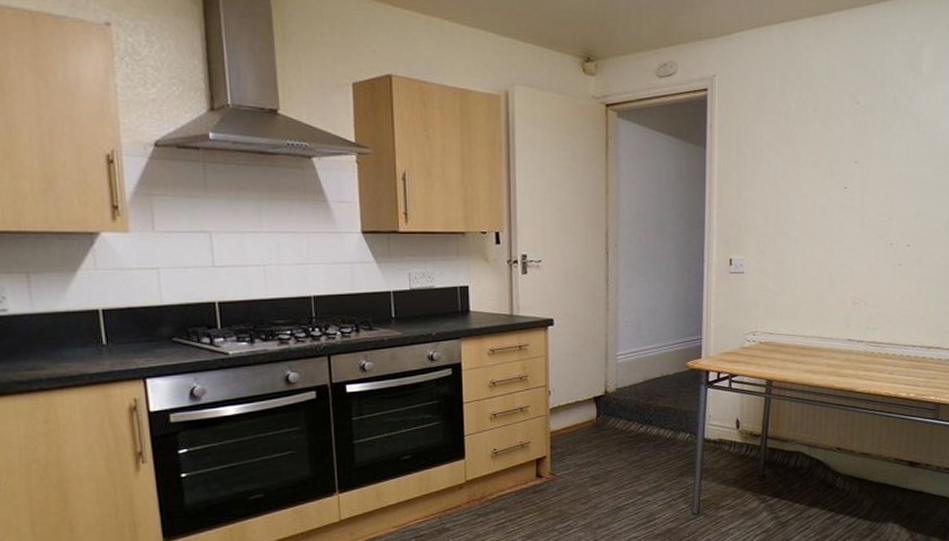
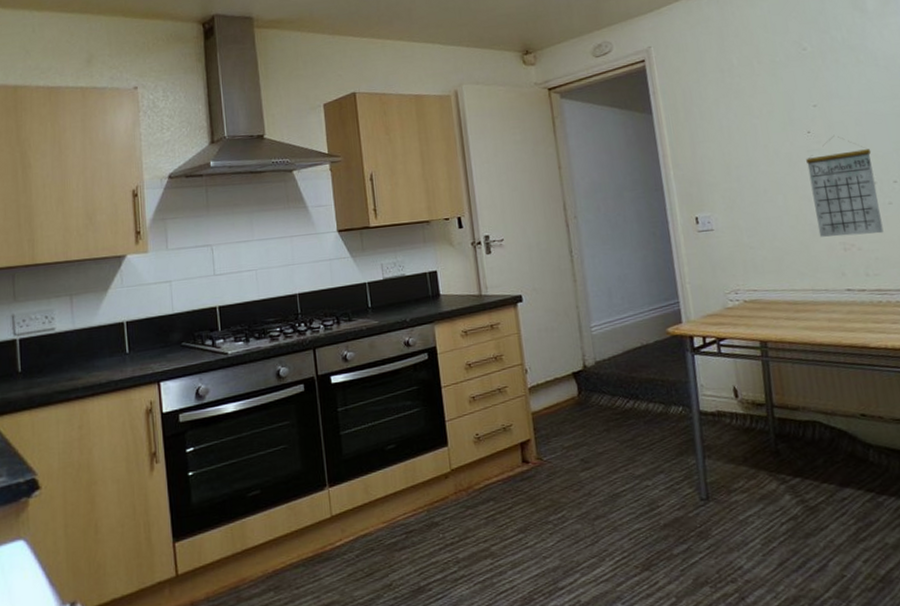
calendar: none [835,194,895,292] -> present [806,136,884,237]

